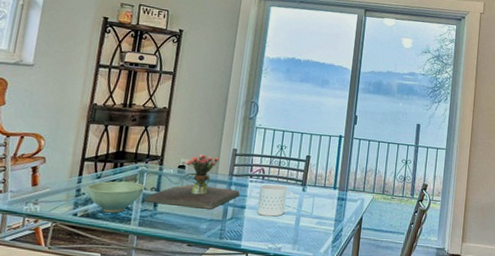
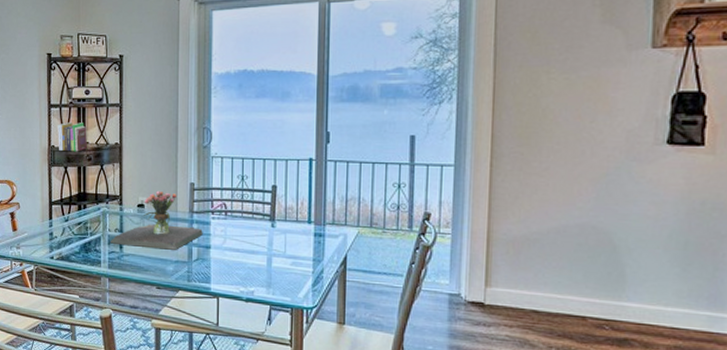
bowl: present [87,181,146,213] -> none [58,223,110,256]
books: none [101,83,136,112] -> present [58,122,87,152]
mug: present [257,184,296,217] -> none [224,220,264,257]

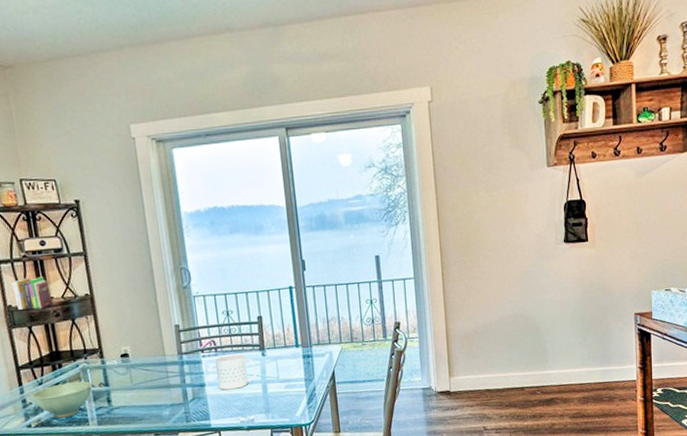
bowl: none [58,223,110,256] -> present [31,381,93,419]
flower arrangement: present [109,190,203,250] -> none [95,337,195,400]
mug: none [224,220,264,257] -> present [215,353,258,390]

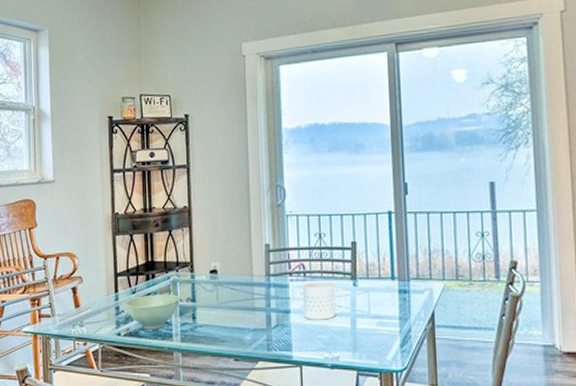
books: present [12,277,52,310] -> none [121,187,154,219]

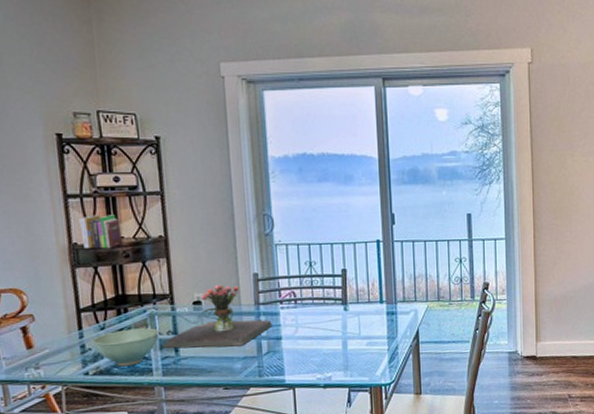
books: none [121,187,154,219] -> present [79,215,122,249]
flower arrangement: none [181,254,281,317] -> present [161,284,272,348]
mug: present [303,281,347,320] -> none [294,307,338,345]

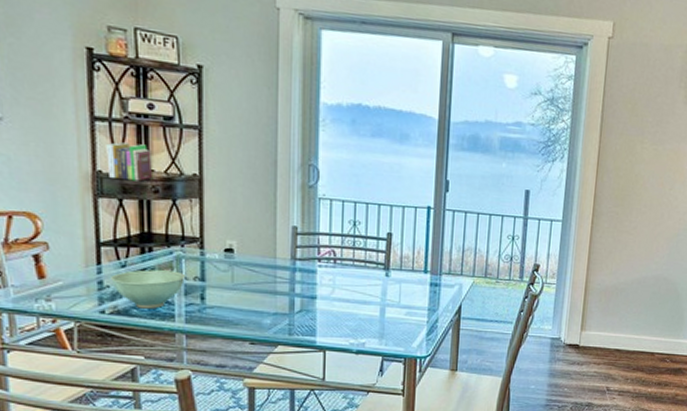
flower arrangement: present [161,284,272,348] -> none [187,233,308,301]

